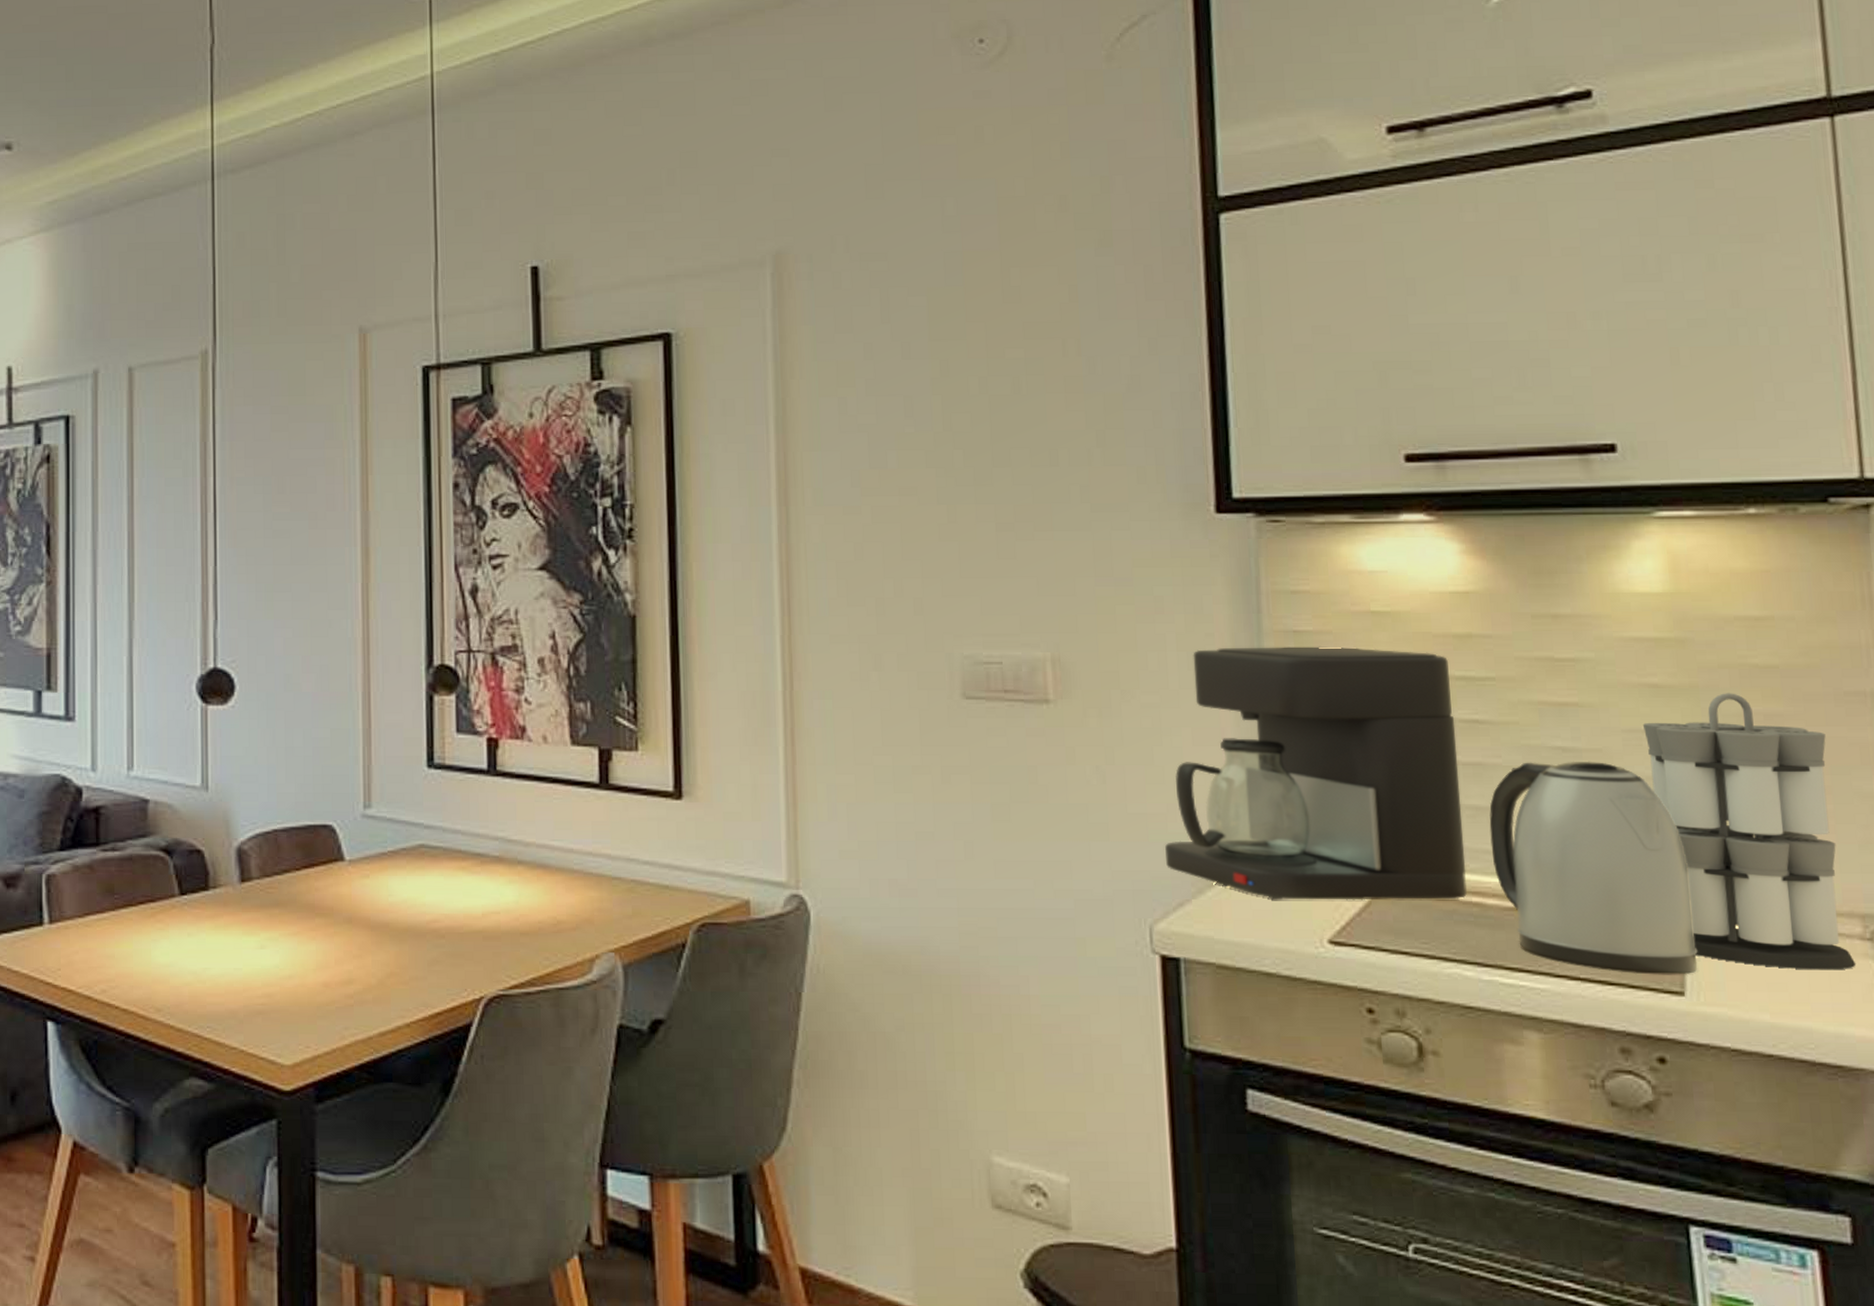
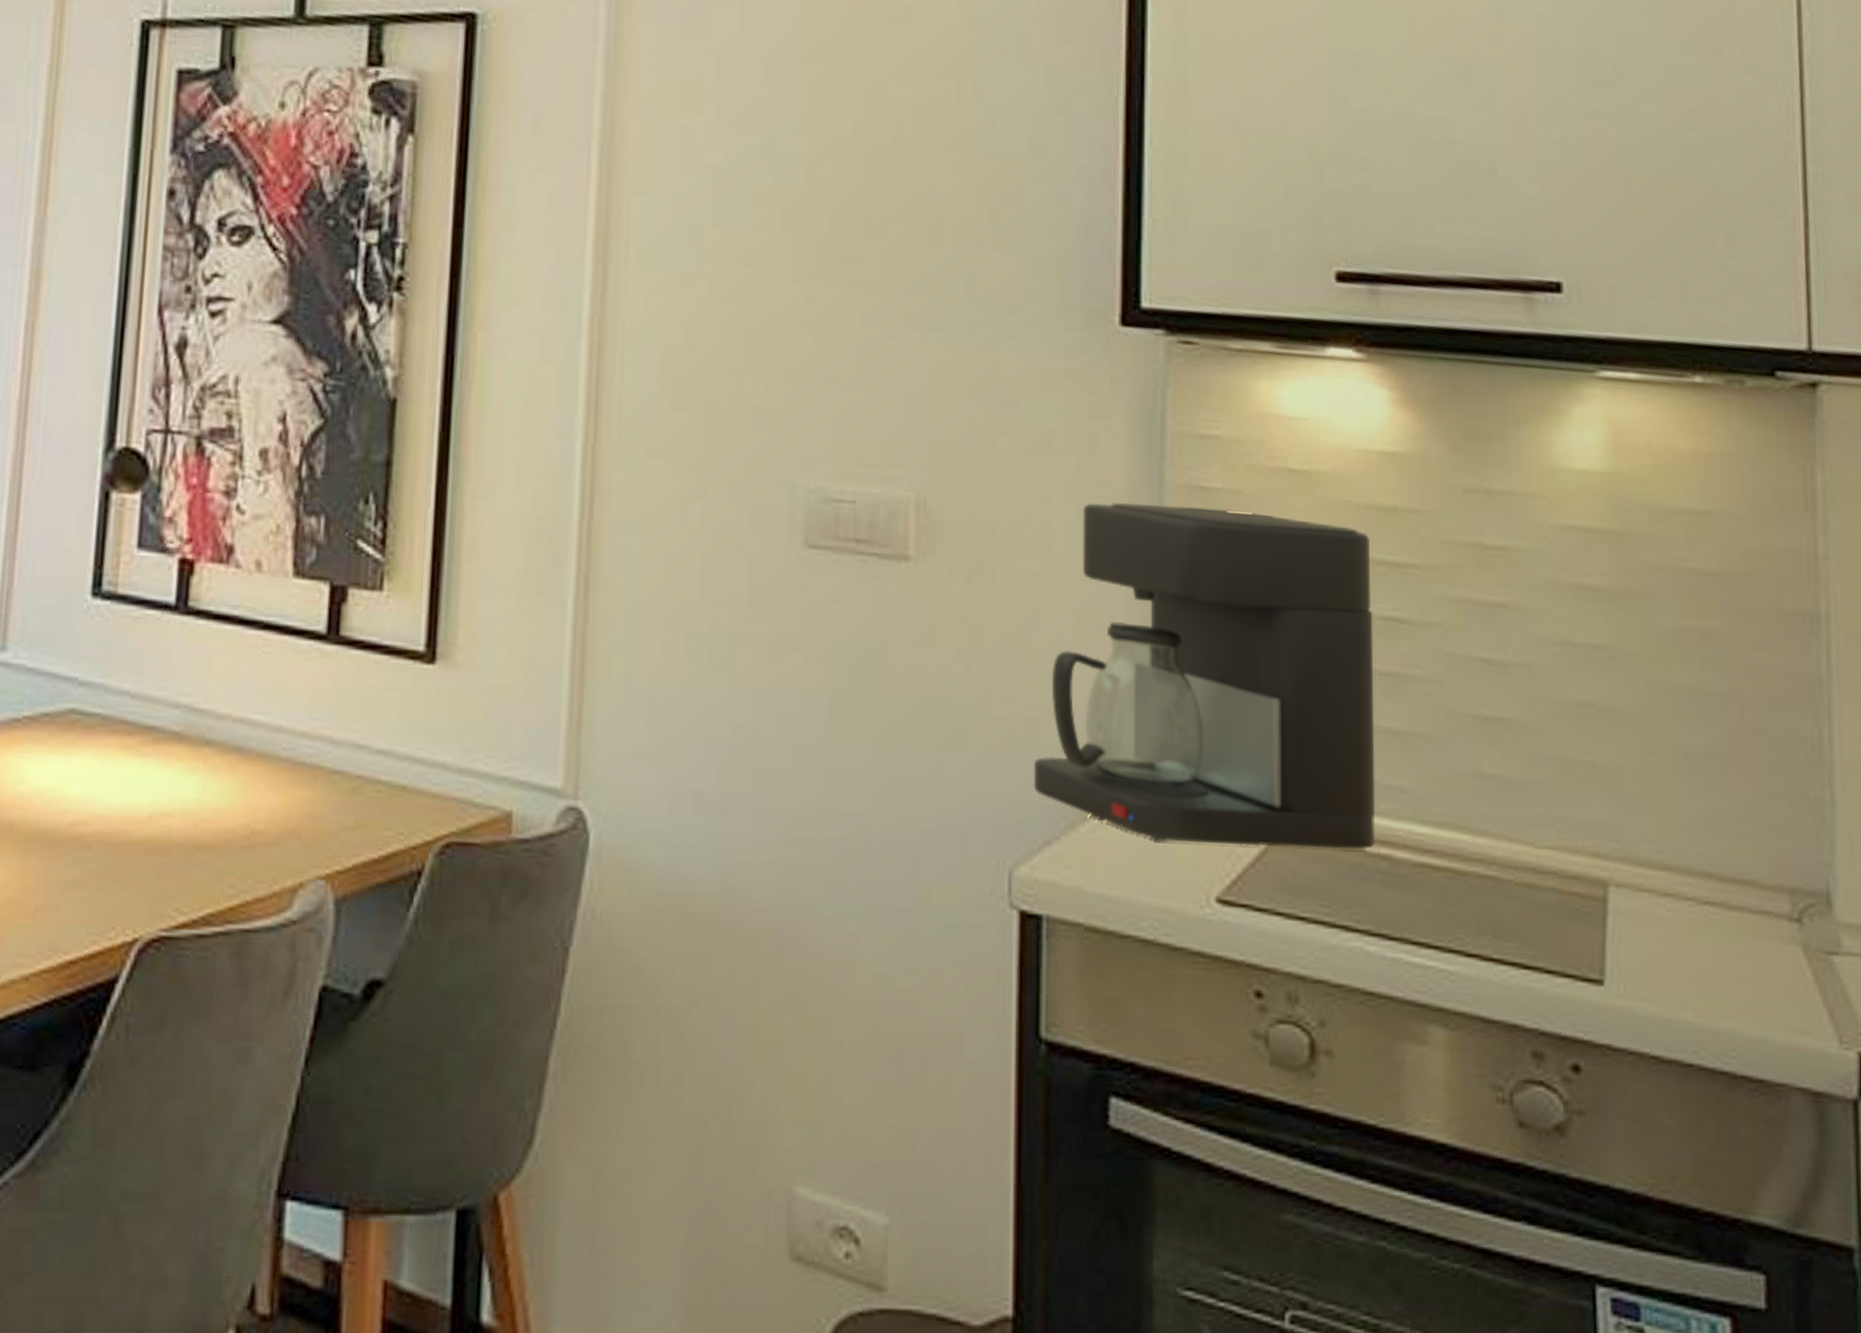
kettle: present [1489,761,1698,975] -> none [1404,675,1620,959]
spice rack: present [1642,693,1856,970] -> none [1574,602,1783,958]

